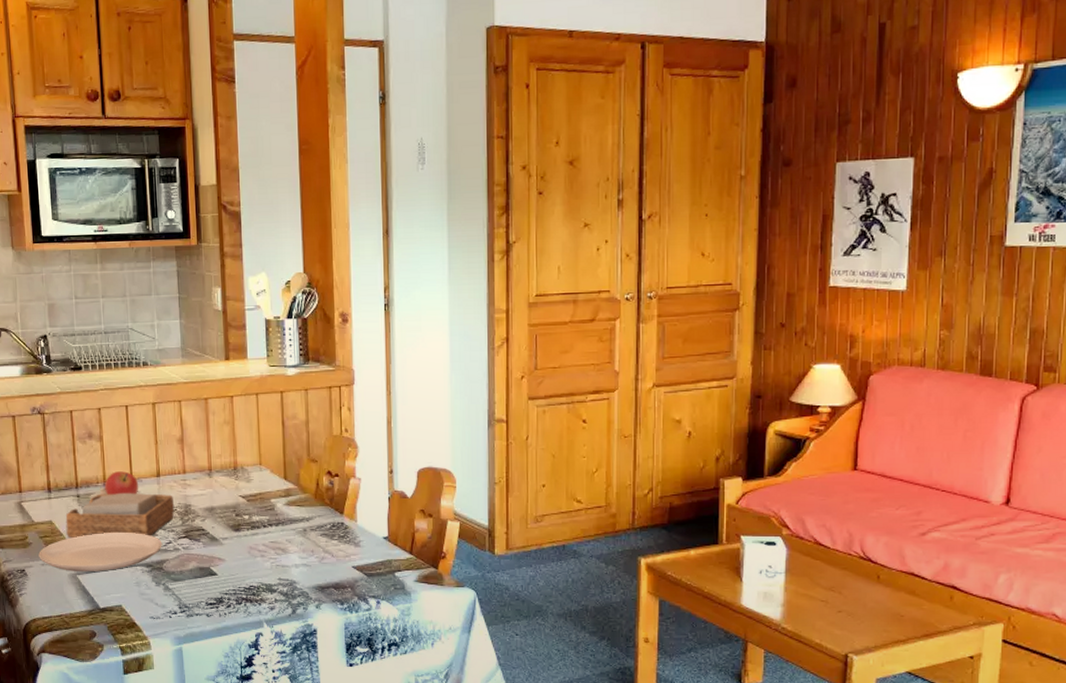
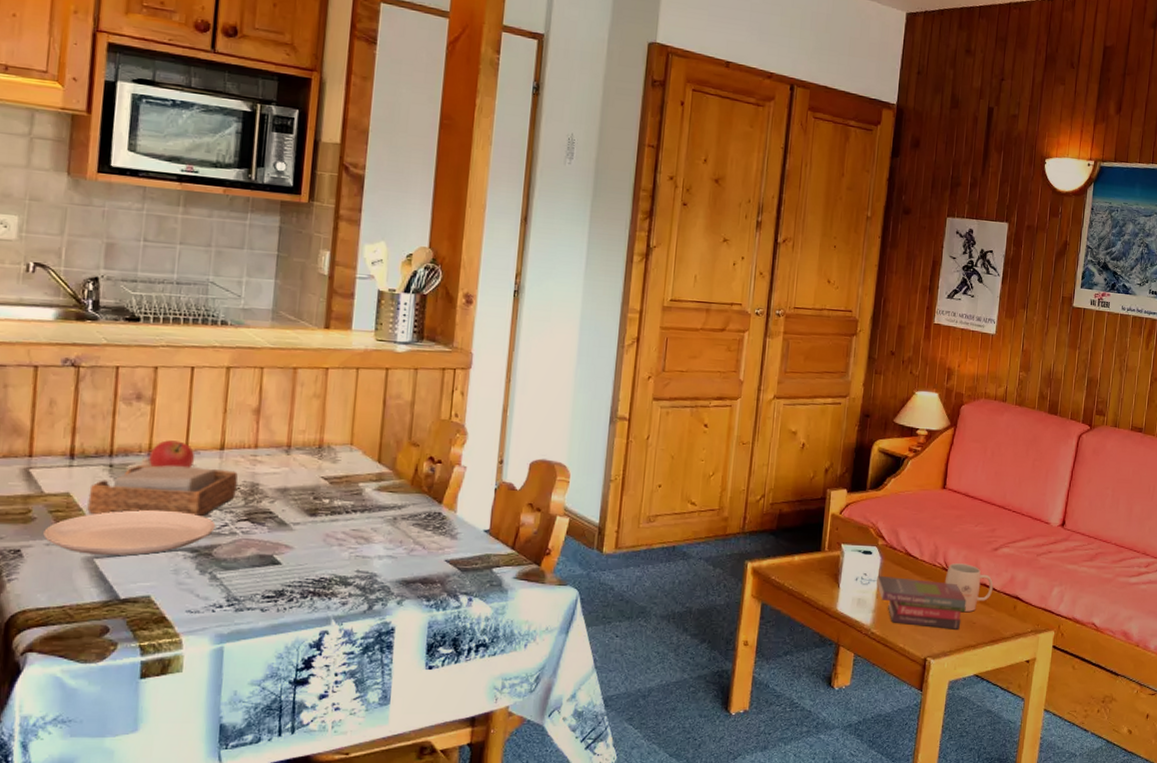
books: none [784,567,891,623] -> present [876,575,967,630]
mug: none [863,551,923,604] -> present [944,563,994,612]

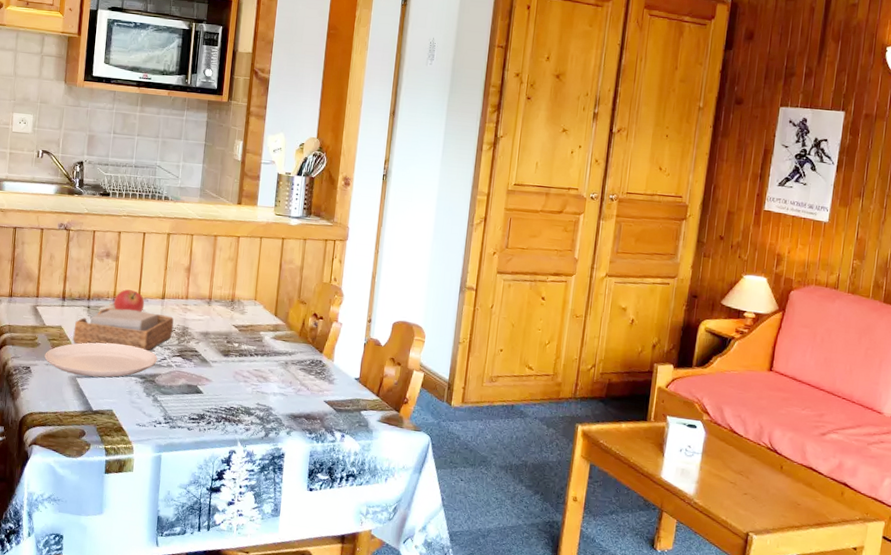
books: present [876,575,967,630] -> none [700,449,791,509]
mug: present [944,563,994,612] -> none [769,444,820,493]

